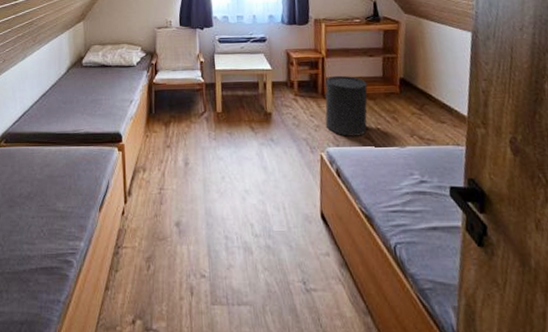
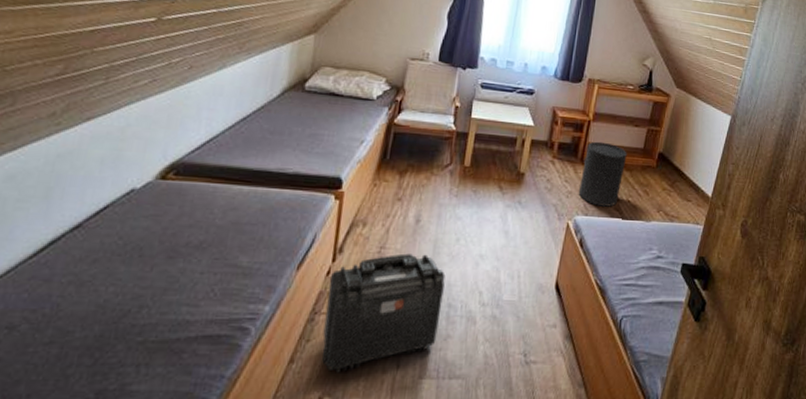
backpack: none [125,192,221,299] -> present [322,253,446,373]

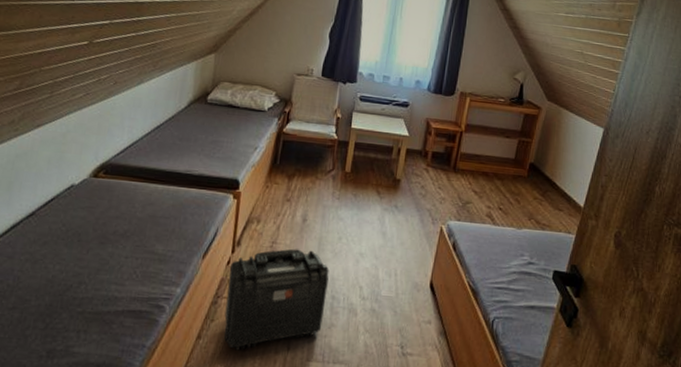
trash can: present [578,141,627,207] -> none [451,151,499,214]

